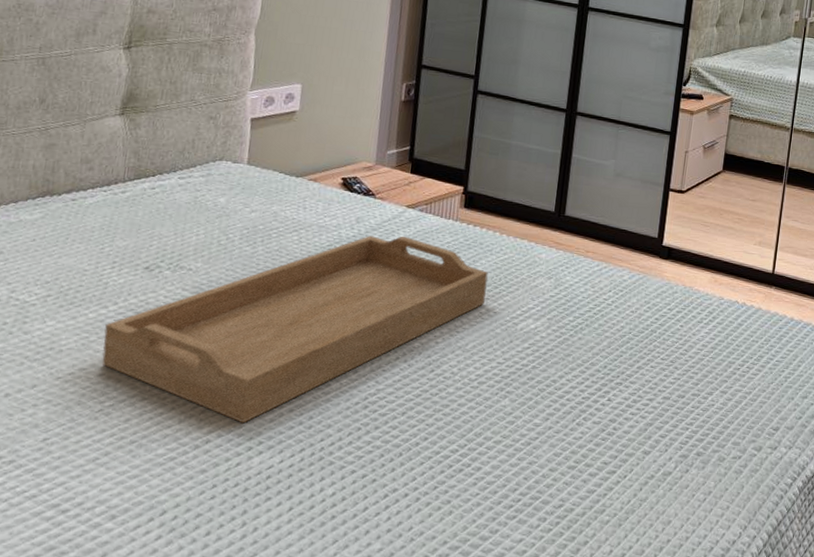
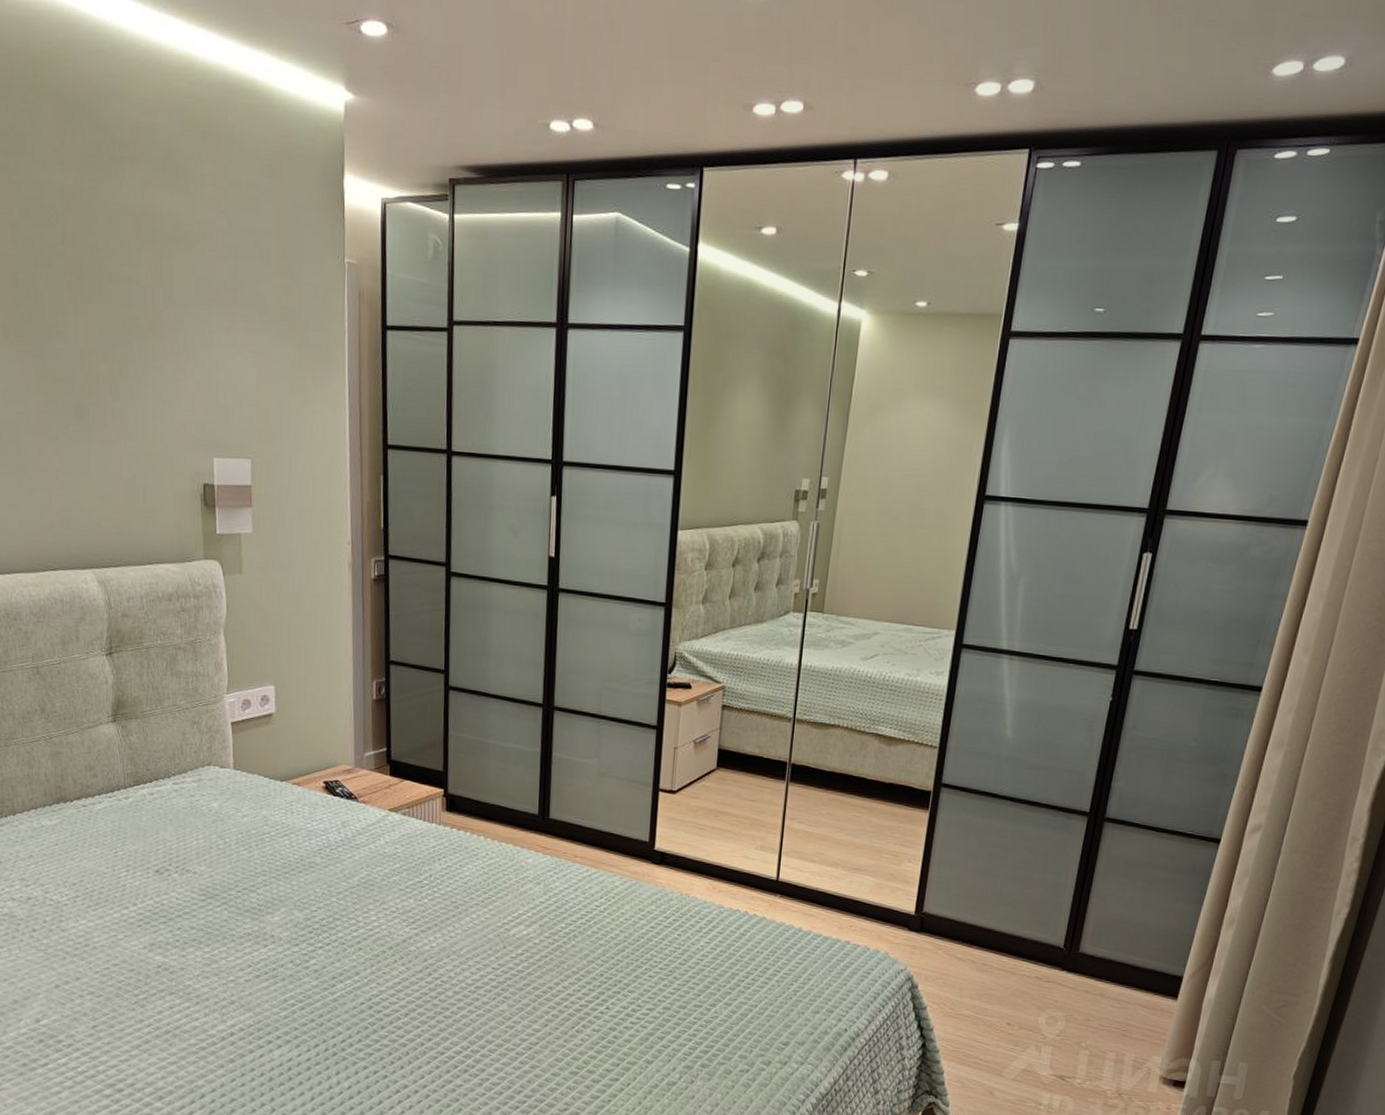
serving tray: present [102,236,488,424] -> none [129,840,476,1019]

